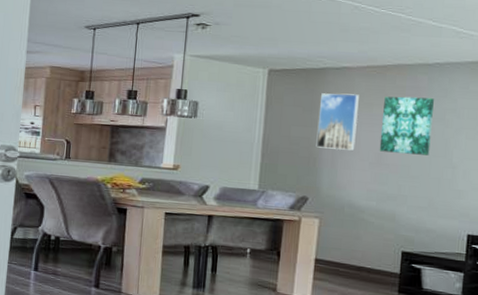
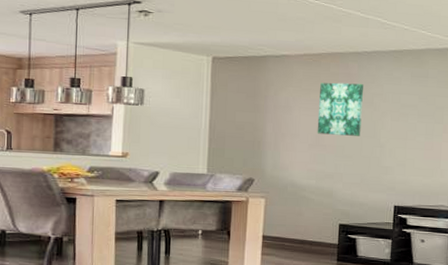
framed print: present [316,93,359,151] -> none [259,80,298,134]

